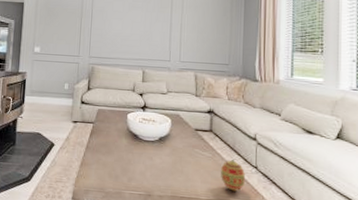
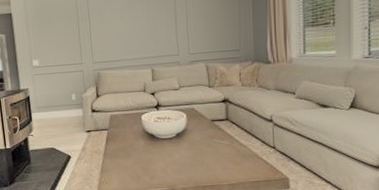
decorative egg: present [221,158,245,192] -> none [240,143,264,173]

